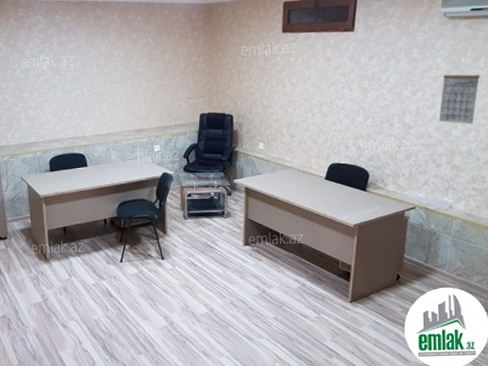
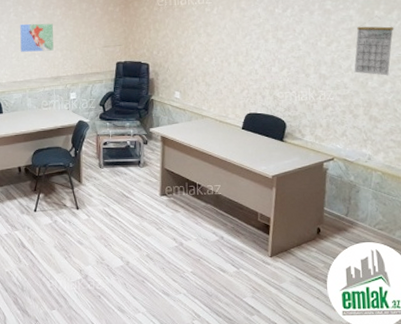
map: none [102,75,137,105] -> present [20,23,54,52]

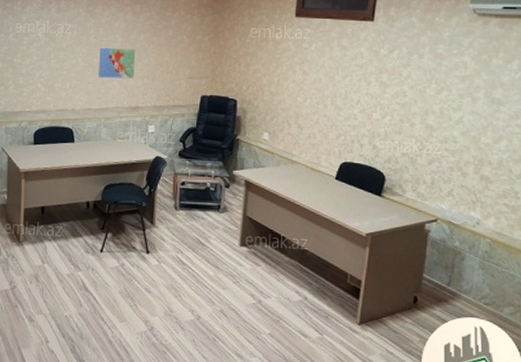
calendar: present [354,15,394,76] -> none [465,64,514,132]

